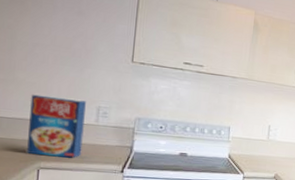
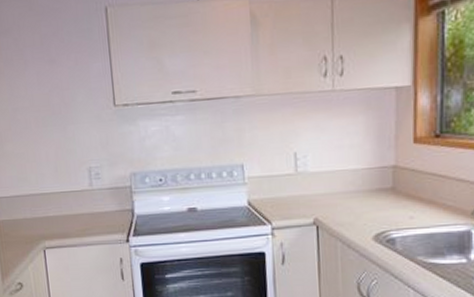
cereal box: present [26,94,86,158] -> none [22,162,83,234]

